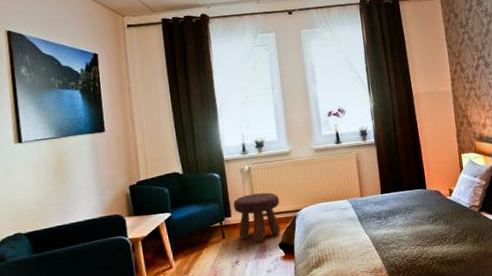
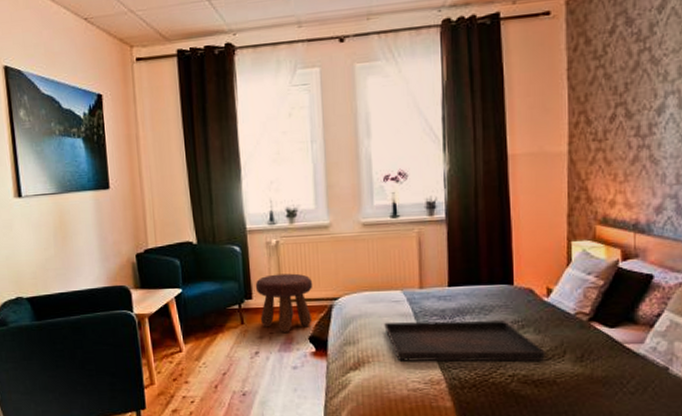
serving tray: none [337,216,454,257] -> present [384,319,547,362]

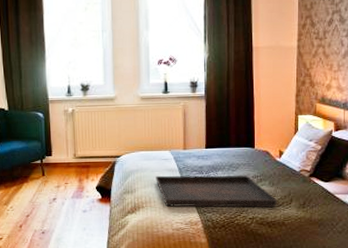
footstool: present [255,273,313,332] -> none [54,135,101,183]

